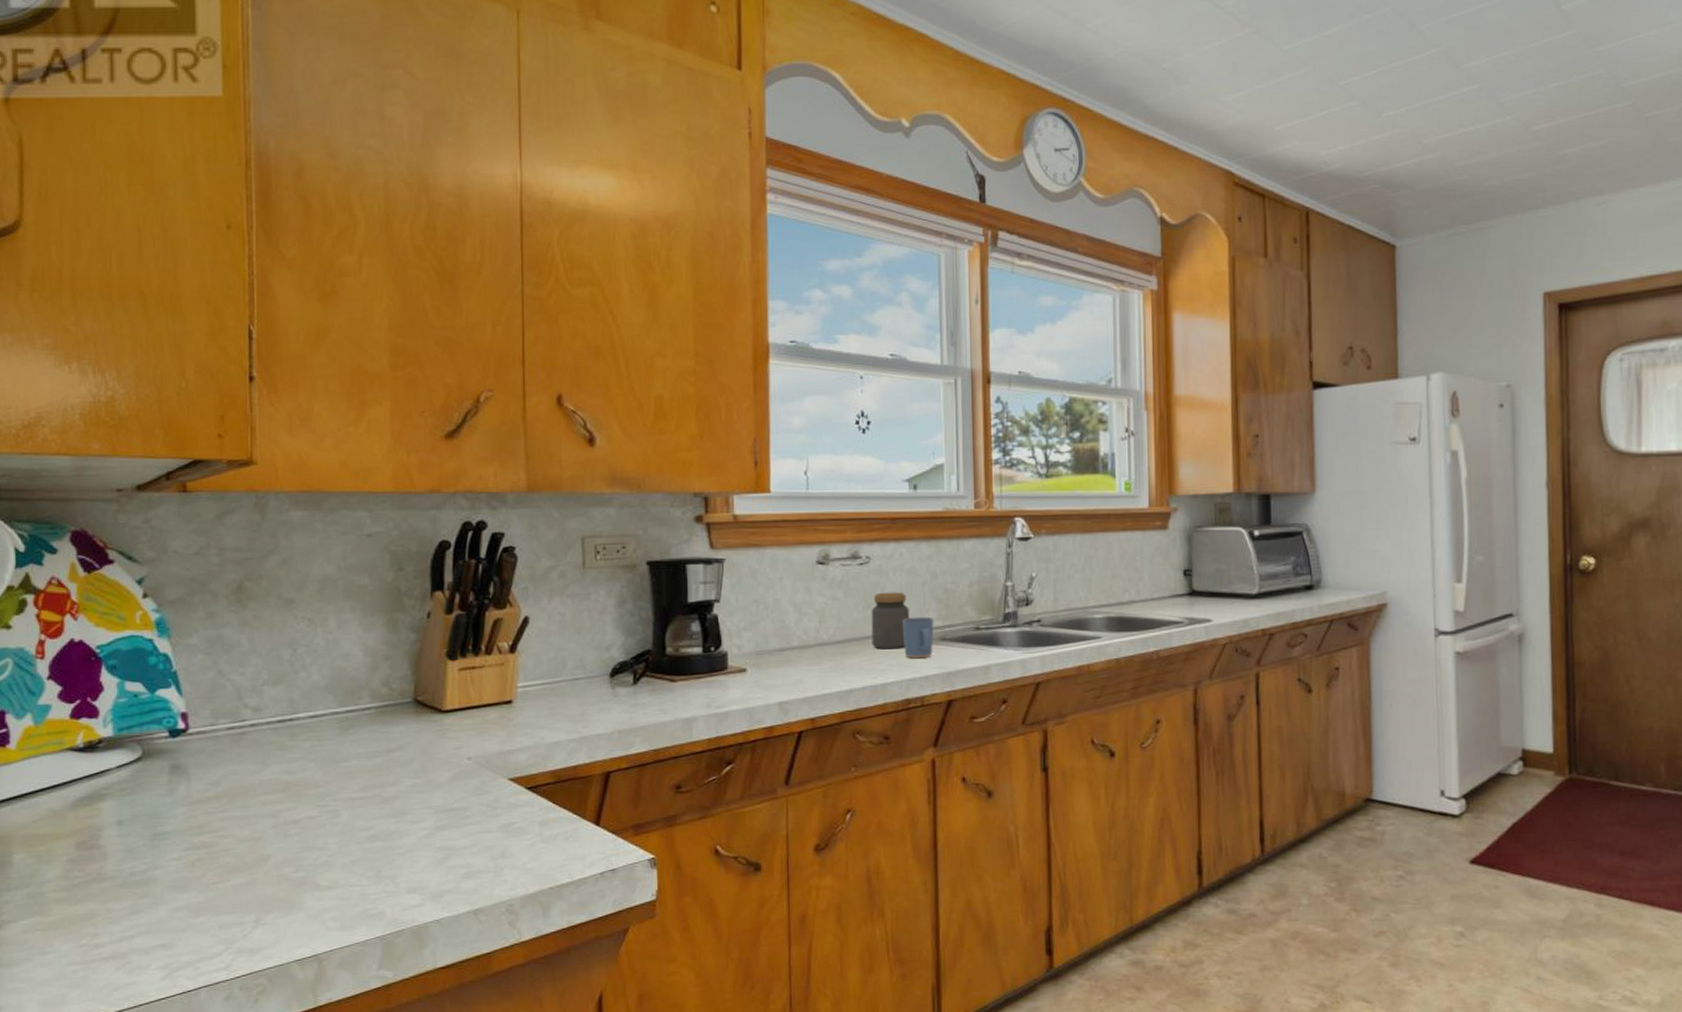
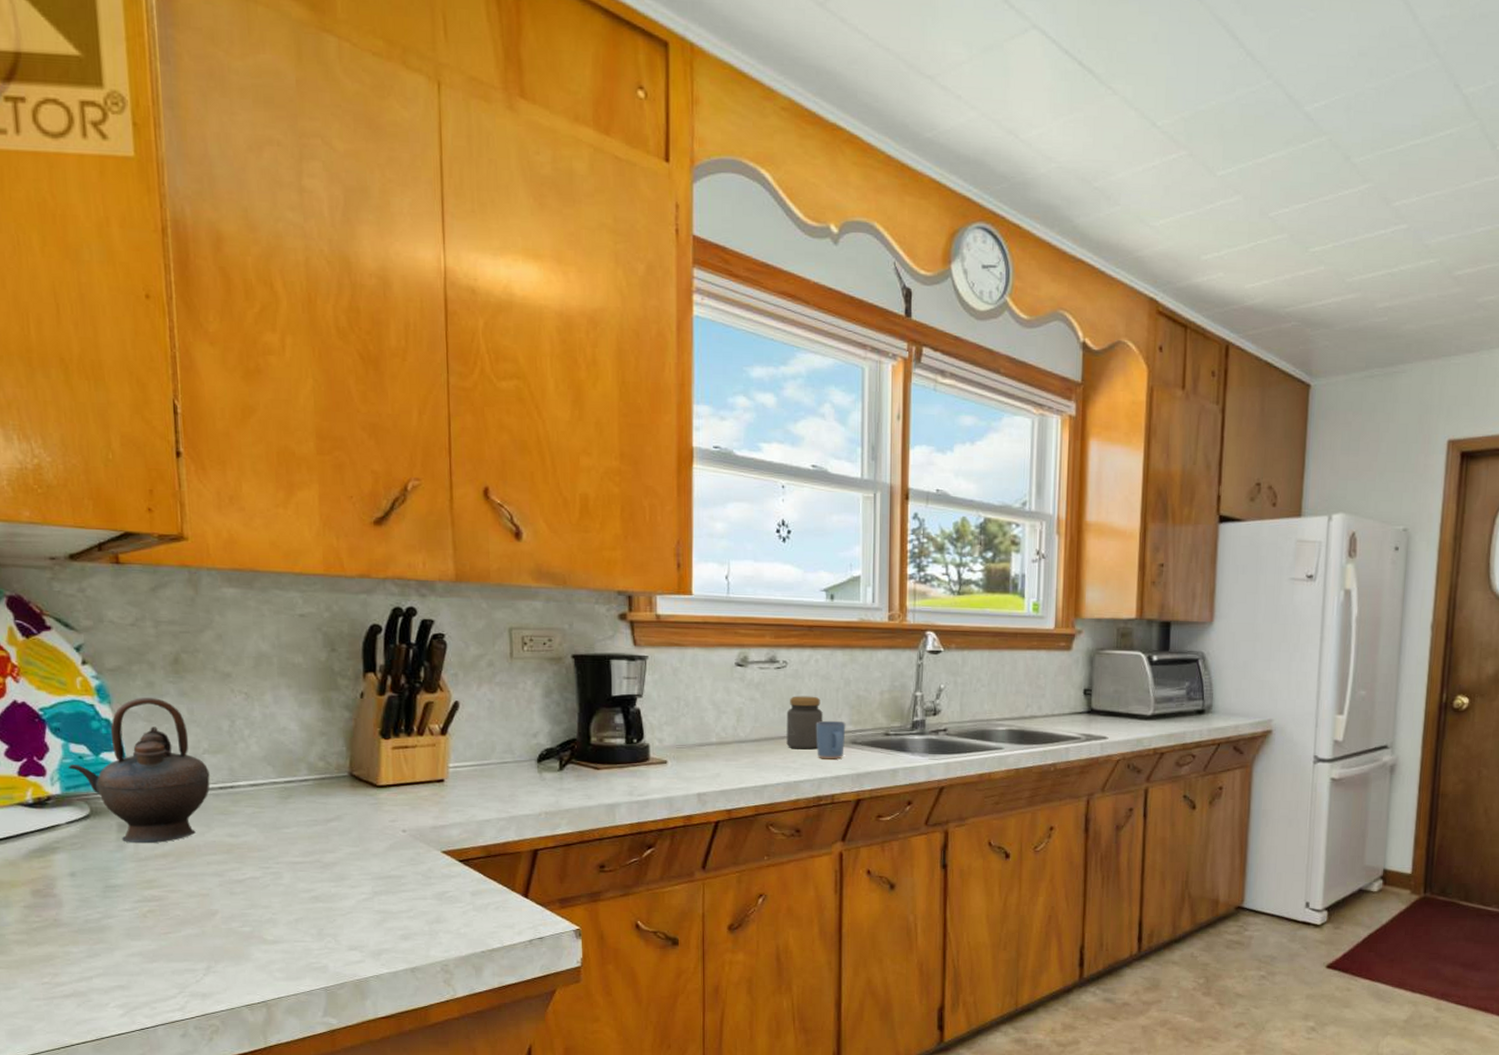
teapot: none [122,629,268,786] -> present [68,698,210,844]

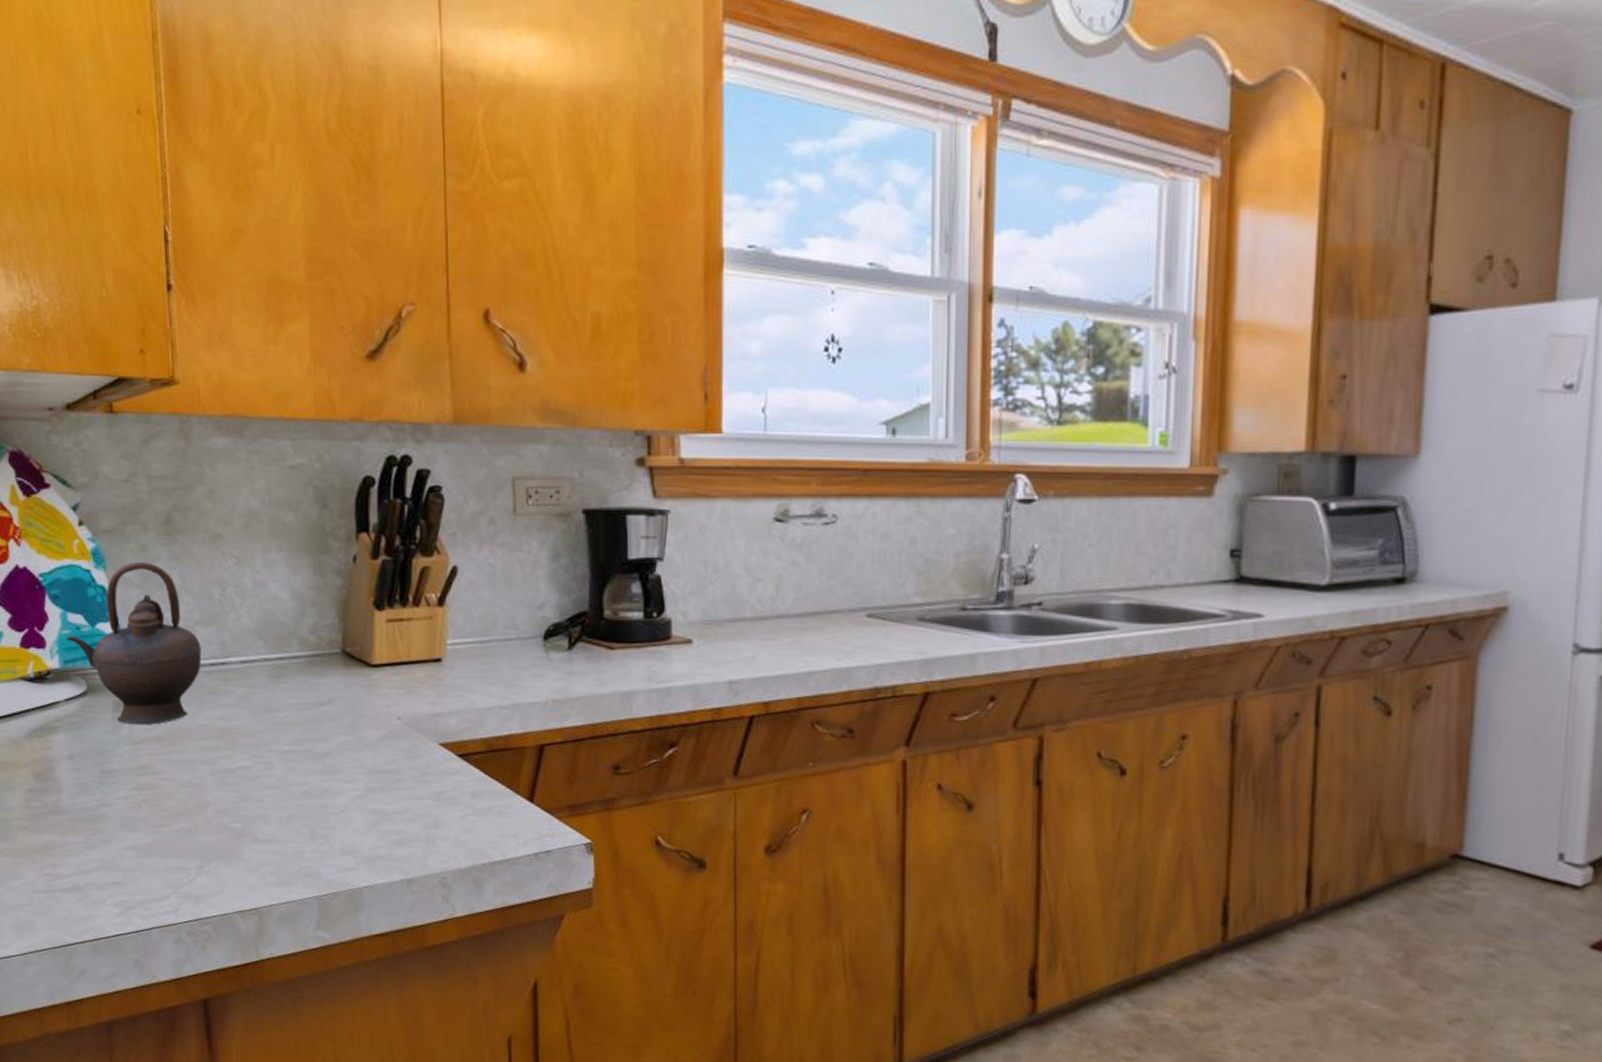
jar: present [786,696,823,750] -> none [836,559,882,628]
mug: present [816,720,846,760] -> none [873,590,911,641]

